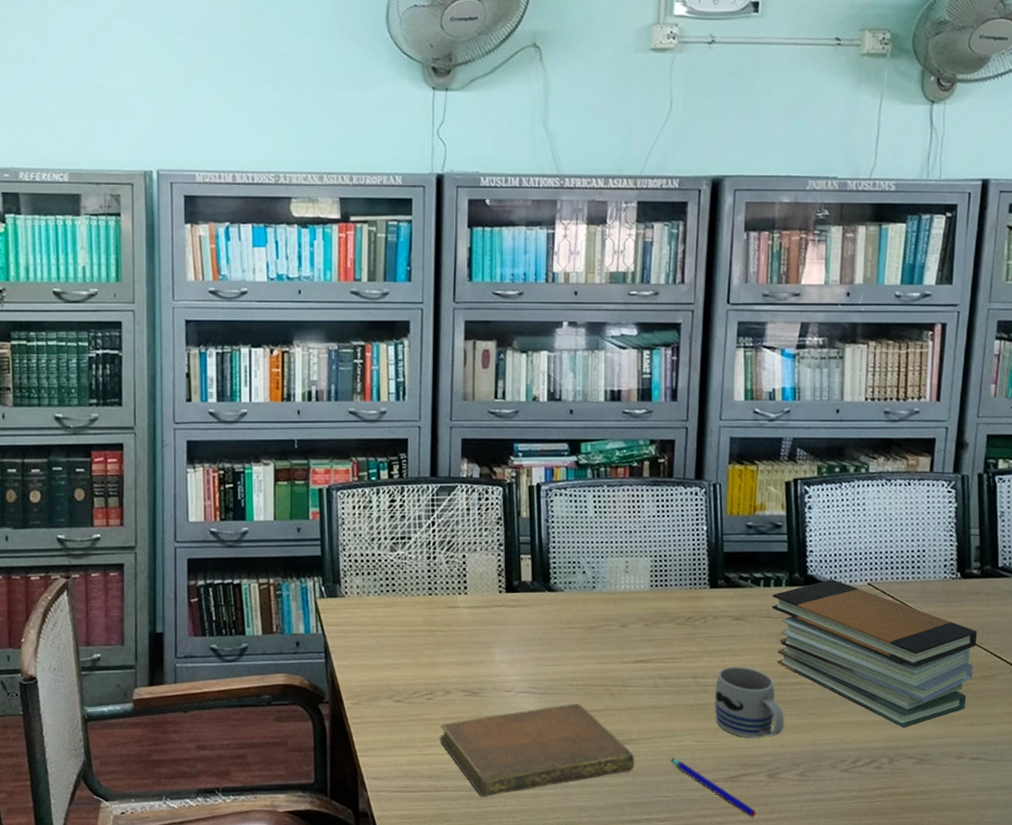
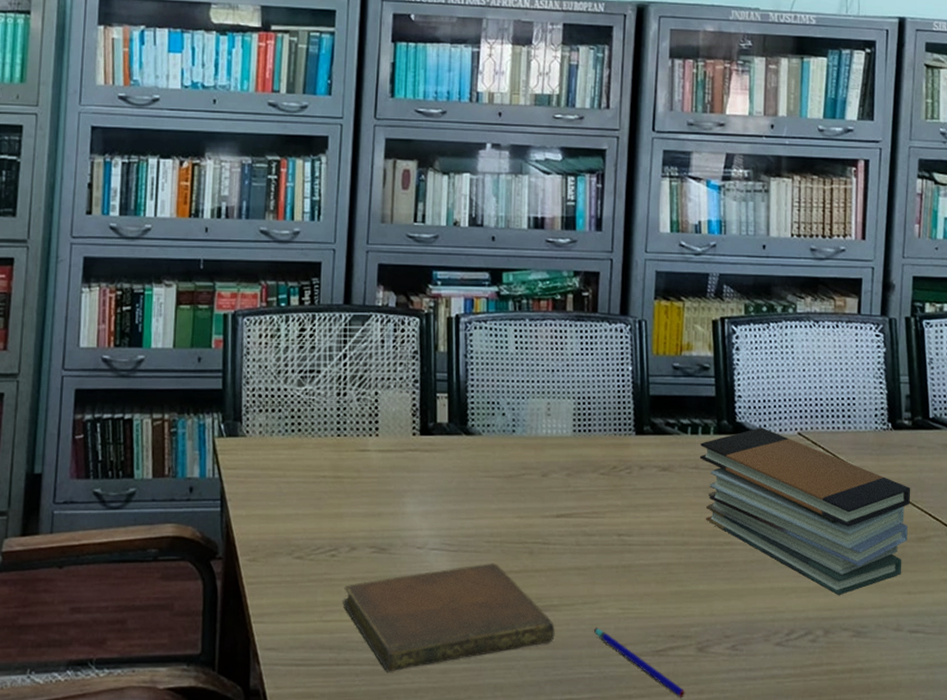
mug: present [715,666,784,738] -> none [640,523,714,605]

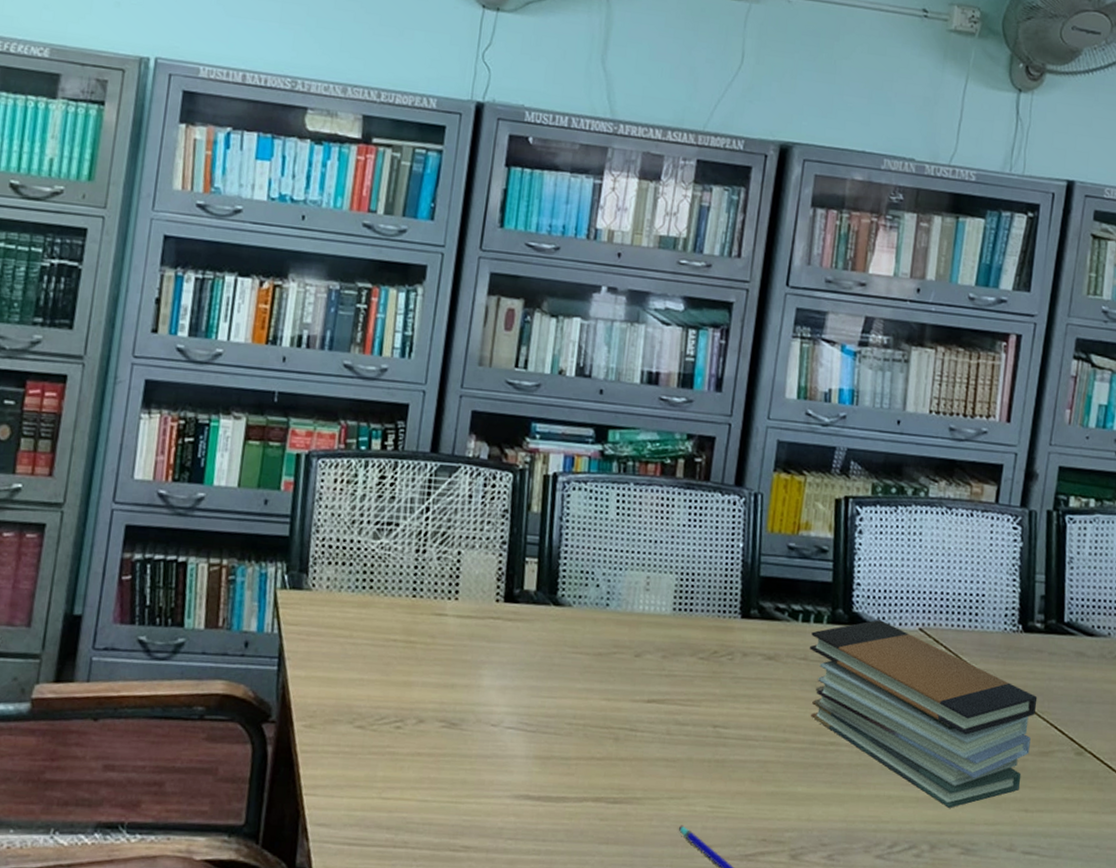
notebook: present [342,563,555,672] -> none [405,747,636,859]

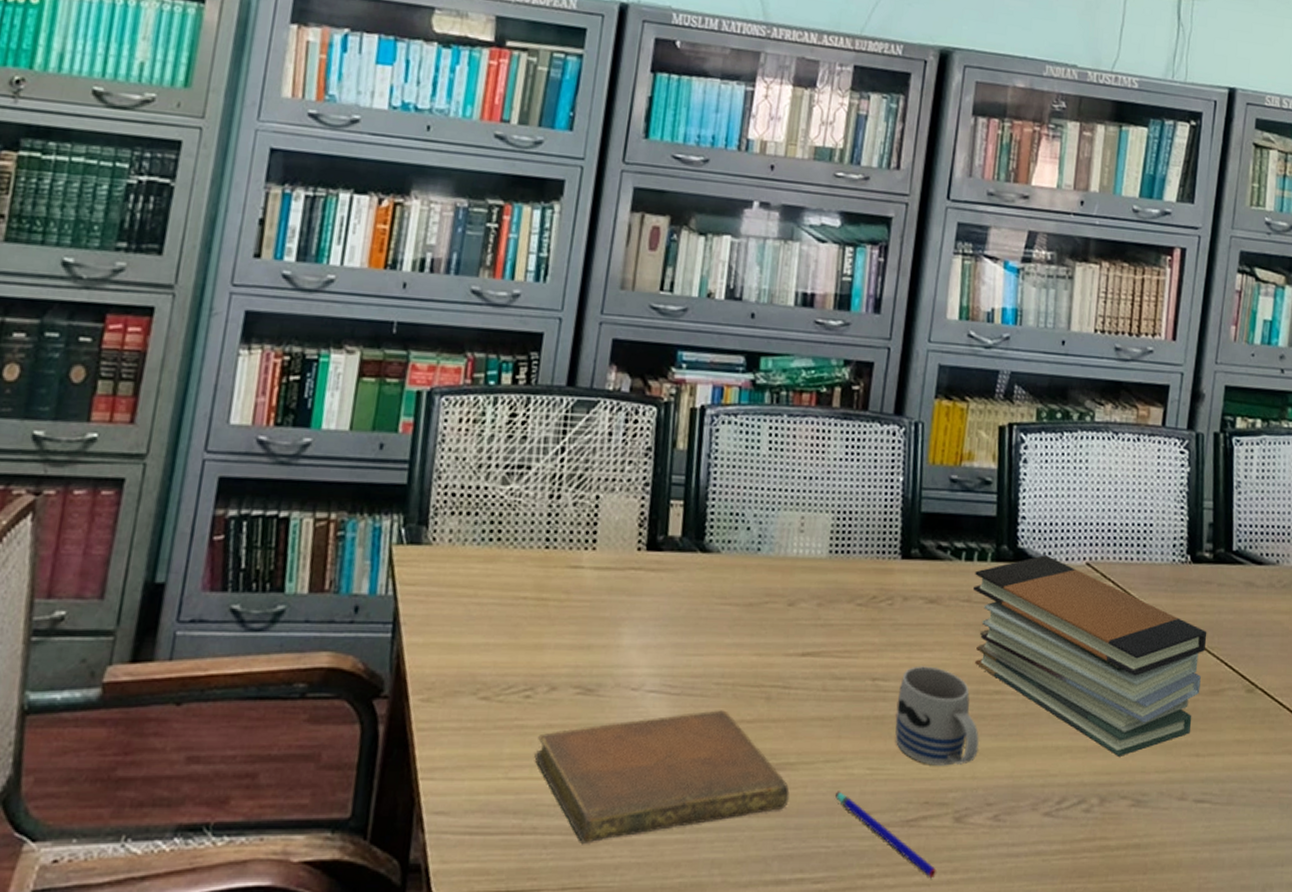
notebook: none [405,747,636,859] -> present [534,710,790,843]
mug: none [735,716,814,808] -> present [895,666,979,766]

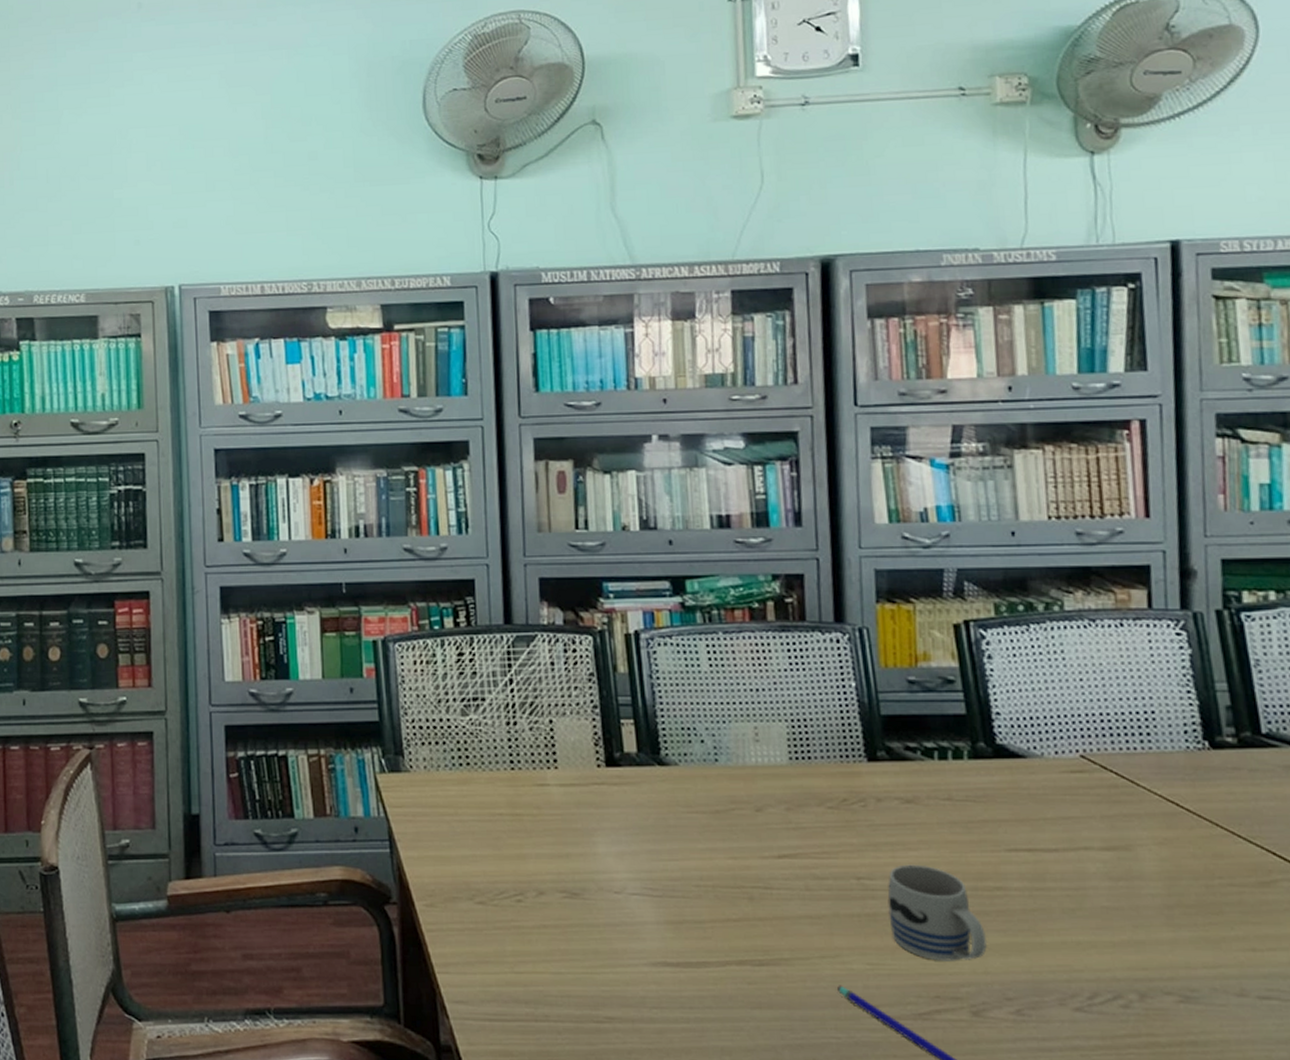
notebook: present [534,710,790,843] -> none [535,910,789,1030]
book stack: present [974,555,1207,756] -> none [952,750,1245,951]

